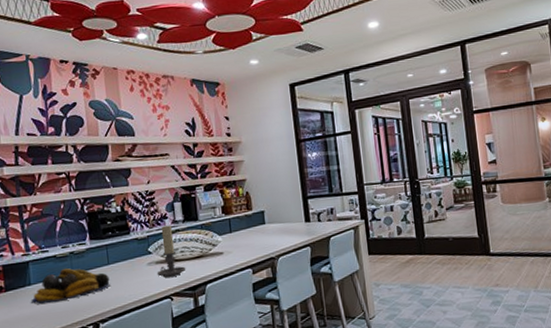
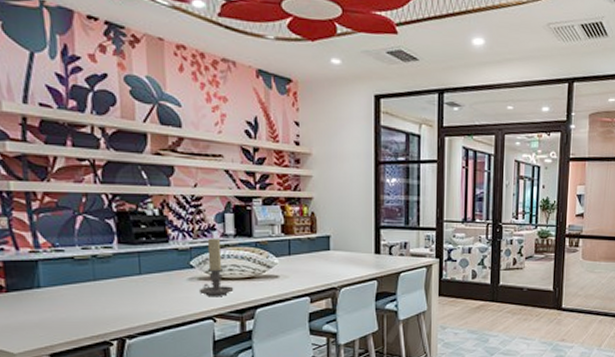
fruit bowl: present [31,268,110,305] -> none [40,274,141,312]

